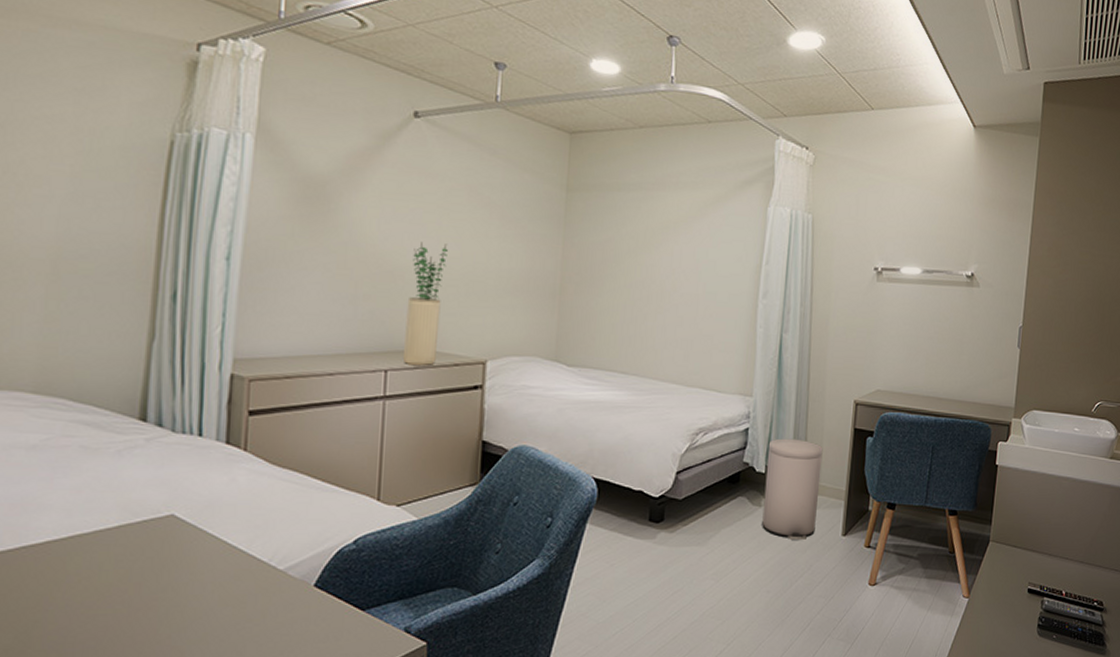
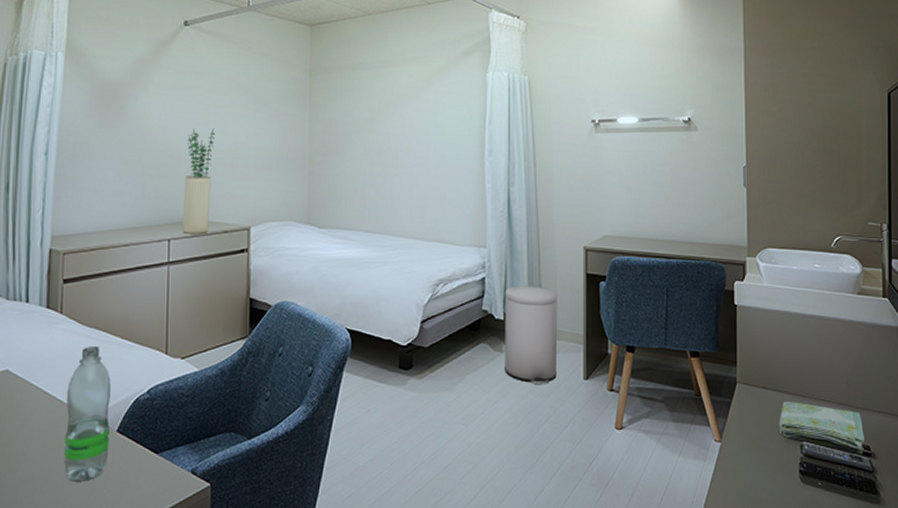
bottle: none [246,490,308,642] -> present [64,347,111,482]
towel: none [1023,559,1099,610] -> present [779,401,864,455]

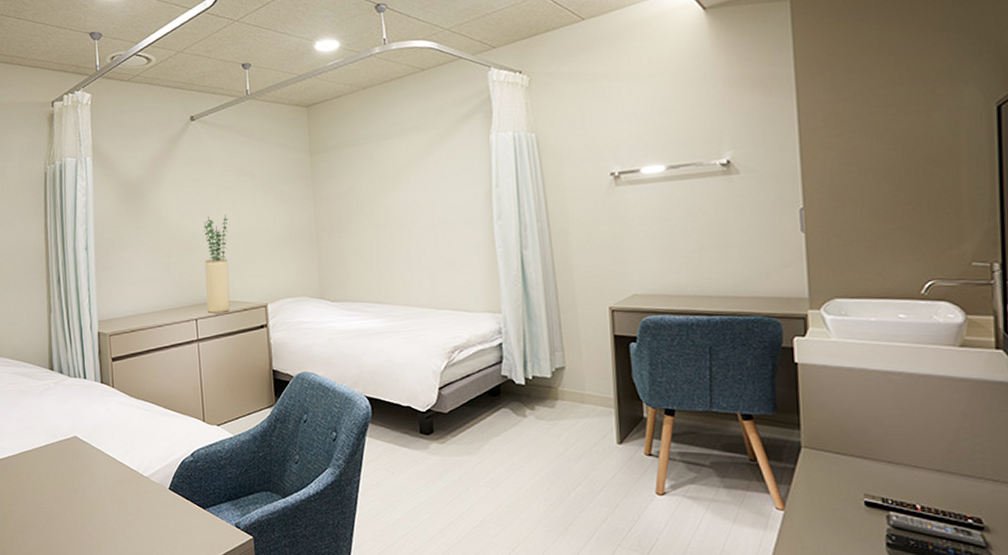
bottle: present [64,347,111,482] -> none [125,416,164,531]
pedal bin: present [505,286,558,384] -> none [524,350,587,448]
towel: present [779,401,864,455] -> none [857,467,974,528]

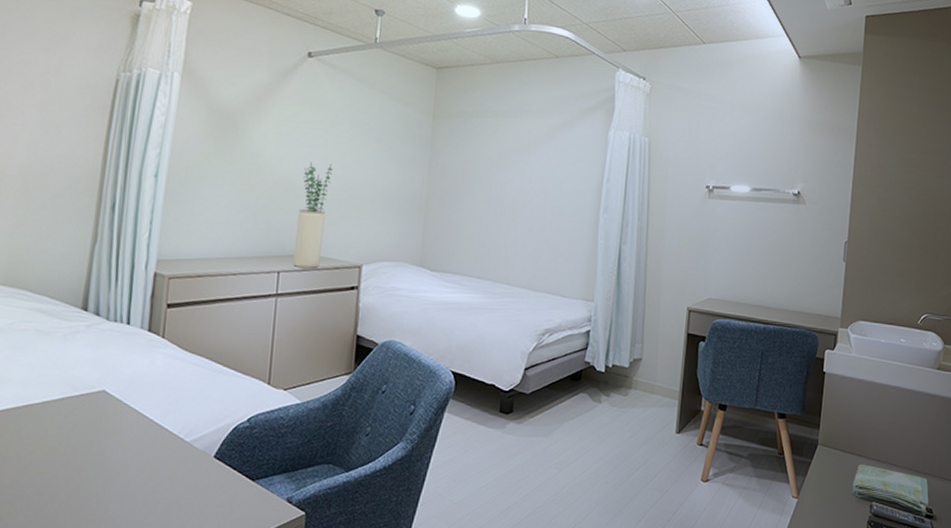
towel: none [857,467,974,528] -> present [852,464,929,517]

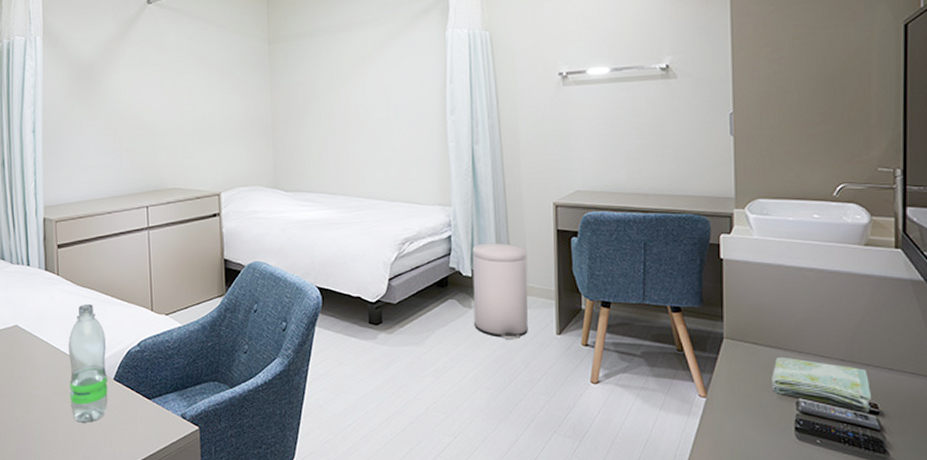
bottle: none [158,372,211,504] -> present [68,304,108,423]
vase: present [292,162,333,269] -> none [157,100,183,201]
pedal bin: none [601,340,658,435] -> present [472,243,528,339]

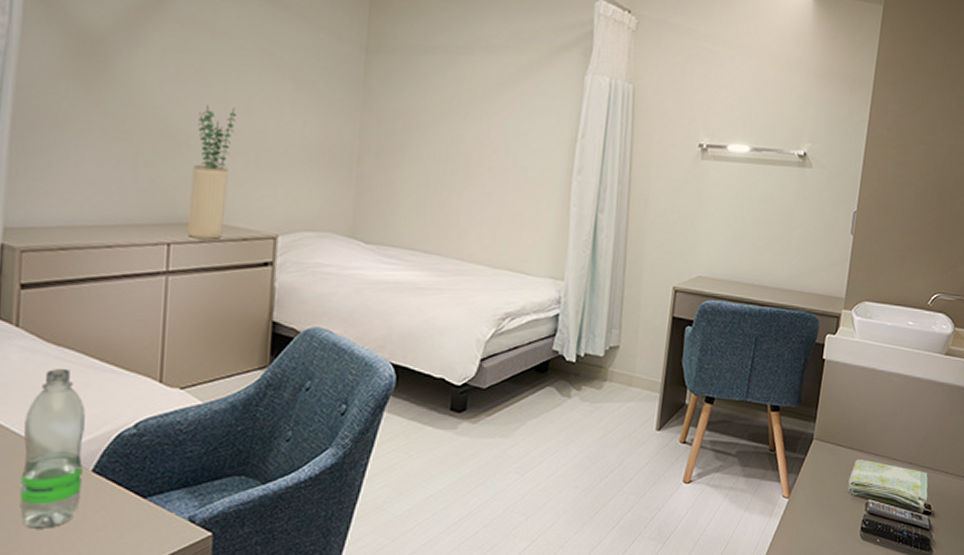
vase: none [157,100,183,201] -> present [186,105,237,240]
pedal bin: present [472,243,528,339] -> none [571,325,638,434]

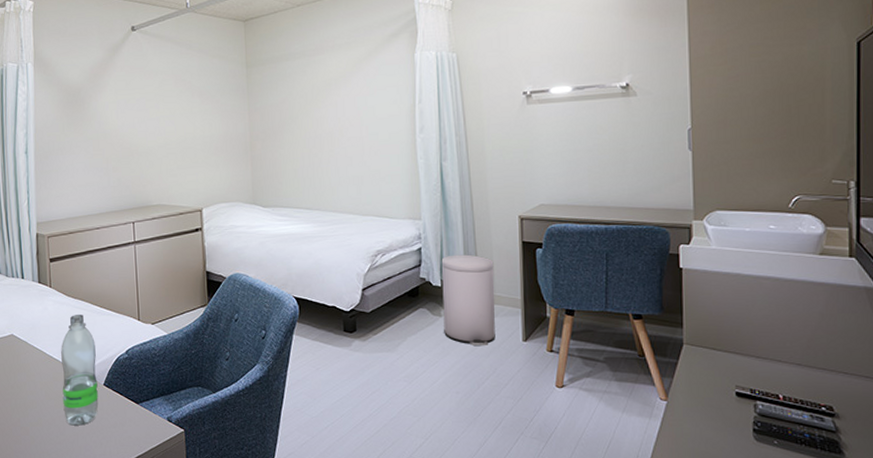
vase: present [186,105,237,240] -> none [142,122,167,217]
pedal bin: none [571,325,638,434] -> present [441,254,495,345]
towel: present [847,459,928,513] -> none [730,361,826,415]

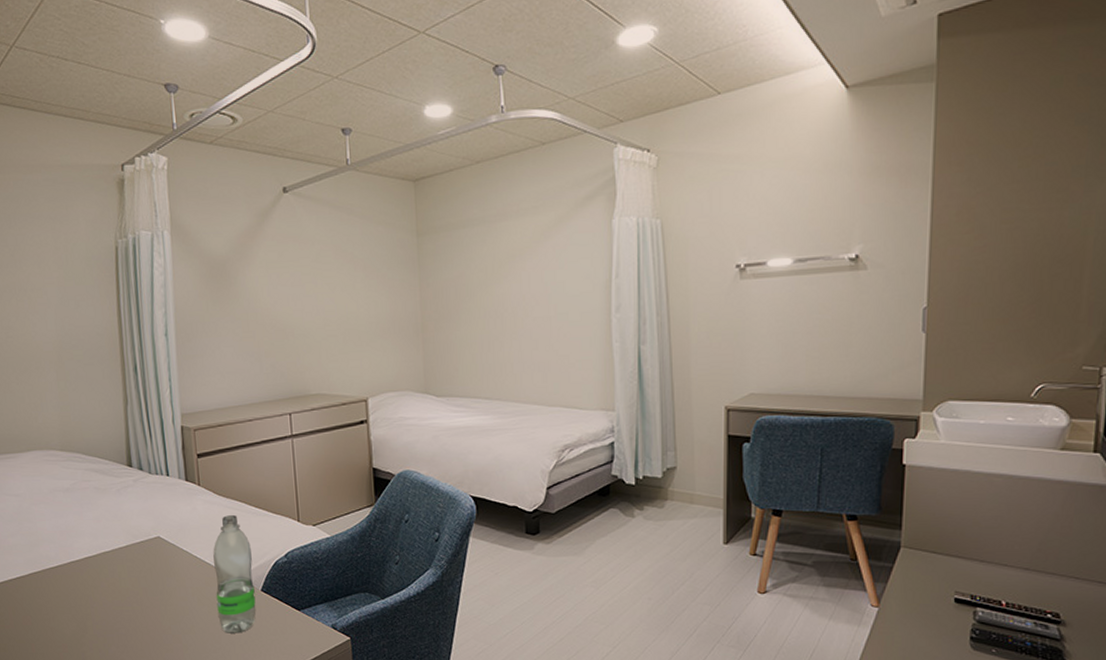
pedal bin: present [441,254,495,345] -> none [636,449,695,549]

